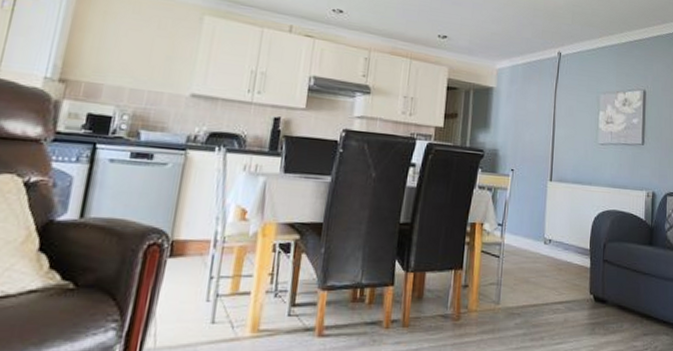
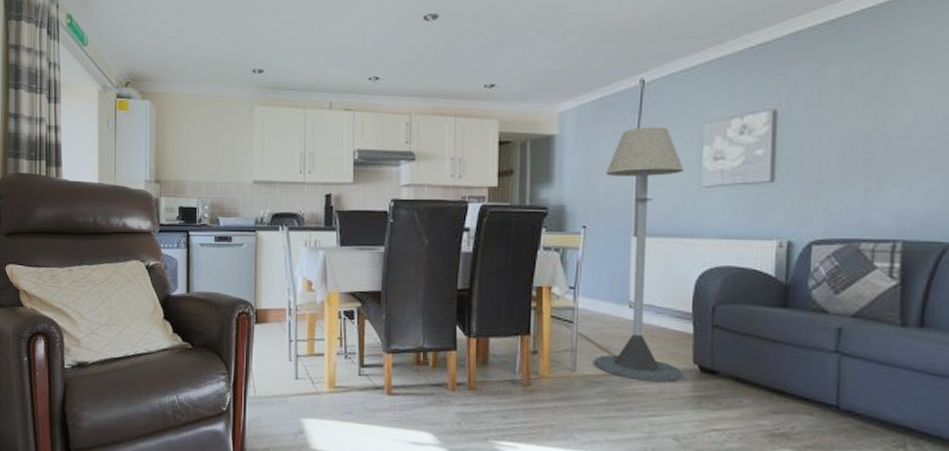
floor lamp: none [515,90,586,312] -> present [595,126,684,382]

